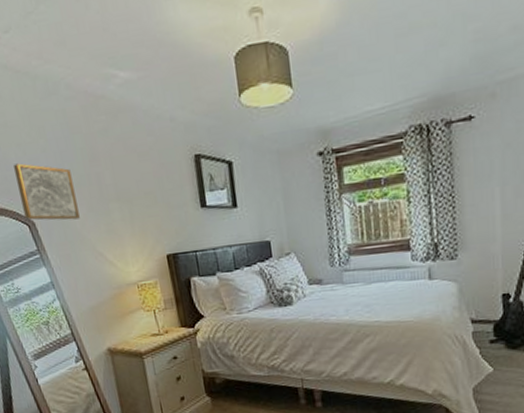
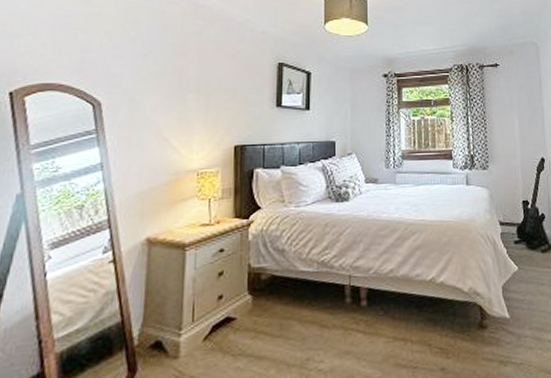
wall art: present [13,163,80,221] -> none [92,48,155,105]

